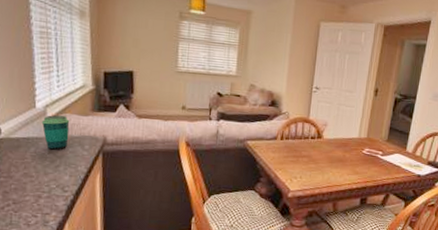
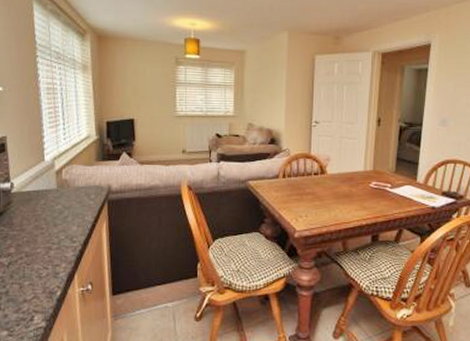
cup: present [41,115,70,150] -> none [50,167,76,201]

